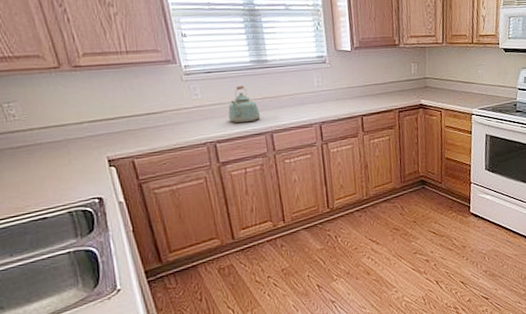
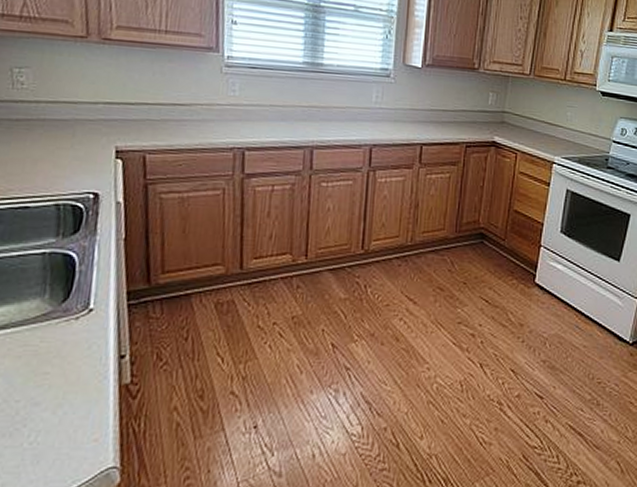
kettle: present [228,85,261,124] -> none [266,88,303,132]

